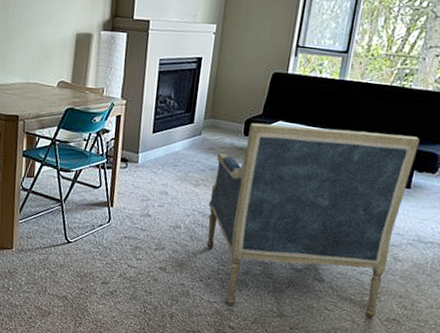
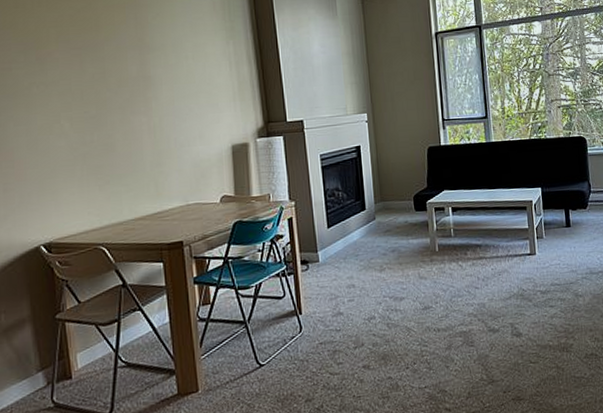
armchair: present [206,122,420,319] -> none [395,179,575,387]

